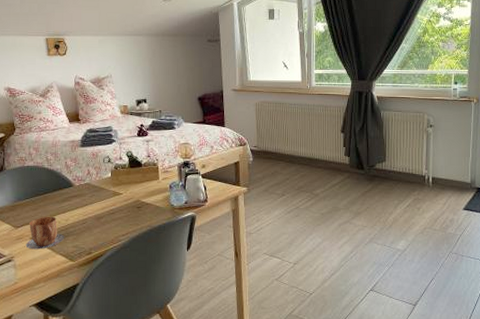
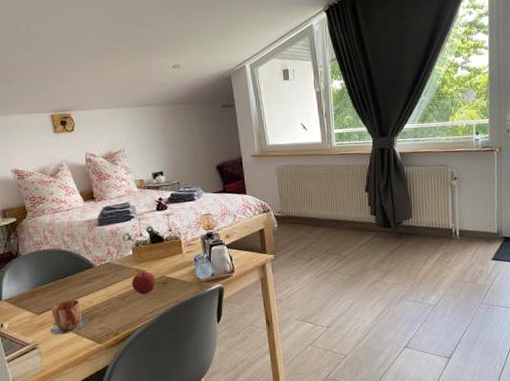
apple: none [108,194,131,217] -> present [132,271,156,295]

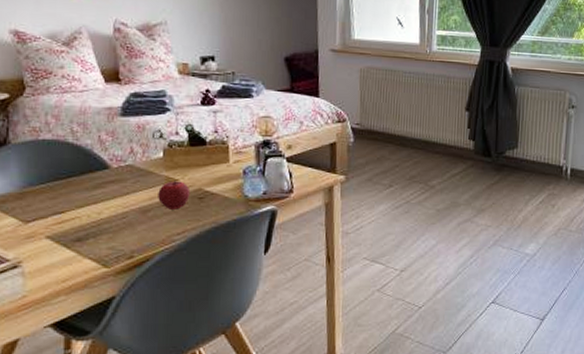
mug: present [49,299,90,335] -> none [39,207,96,252]

